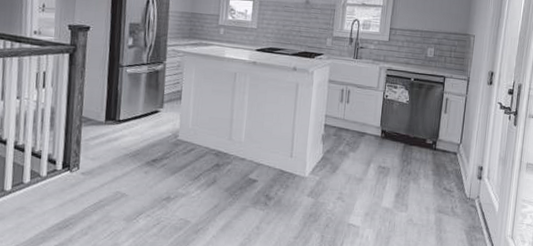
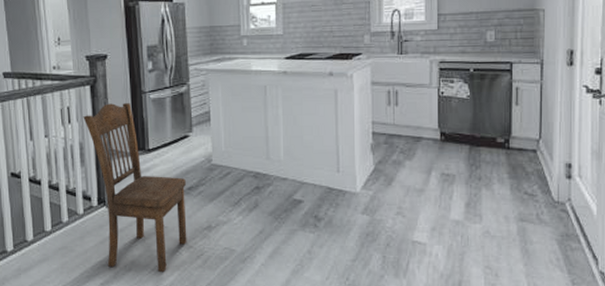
dining chair: none [58,73,151,239] -> present [83,103,187,273]

